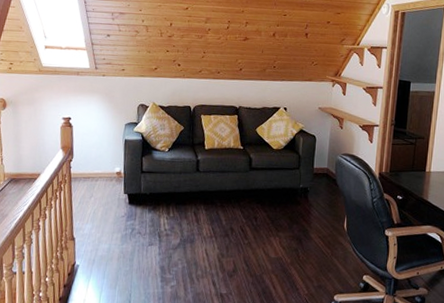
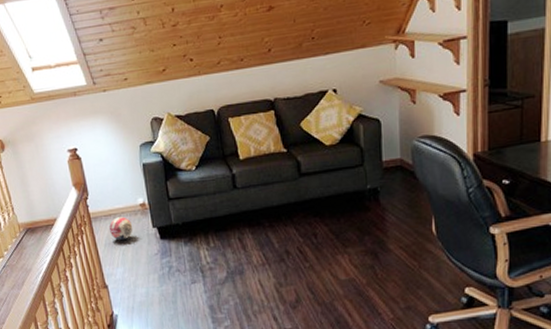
ball: none [86,180,107,201] -> present [109,217,133,241]

